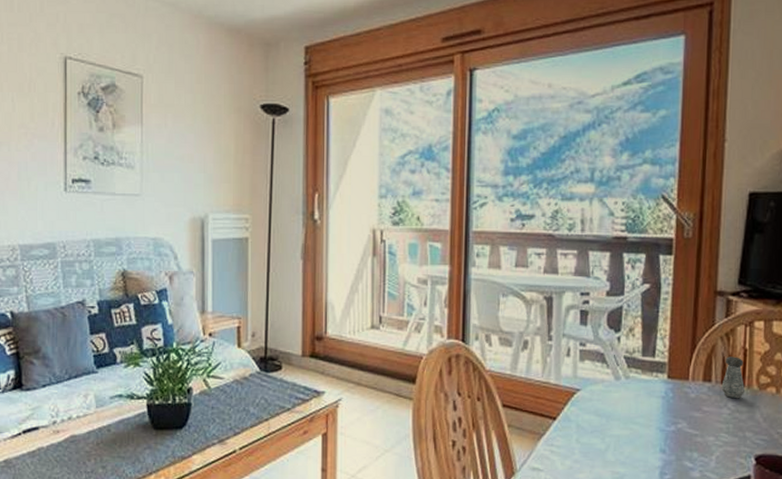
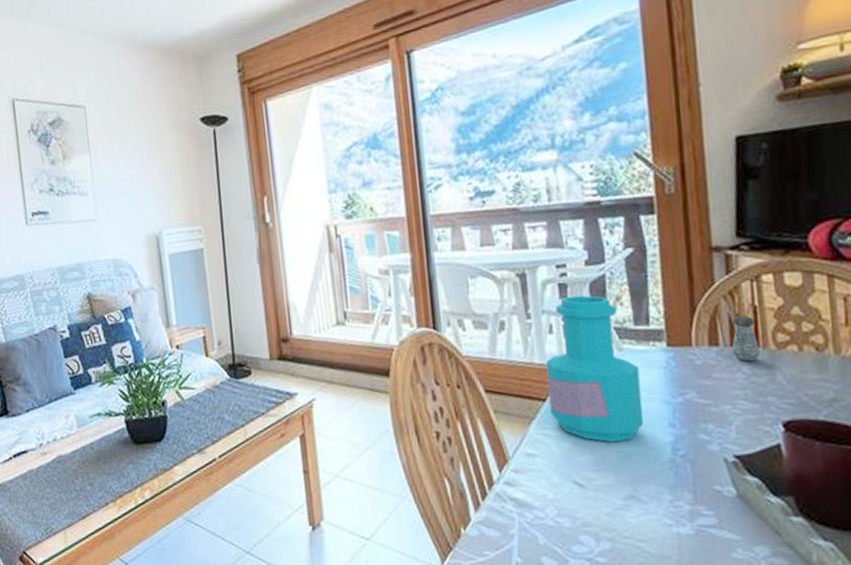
bottle: none [559,323,641,462] -> present [546,295,644,442]

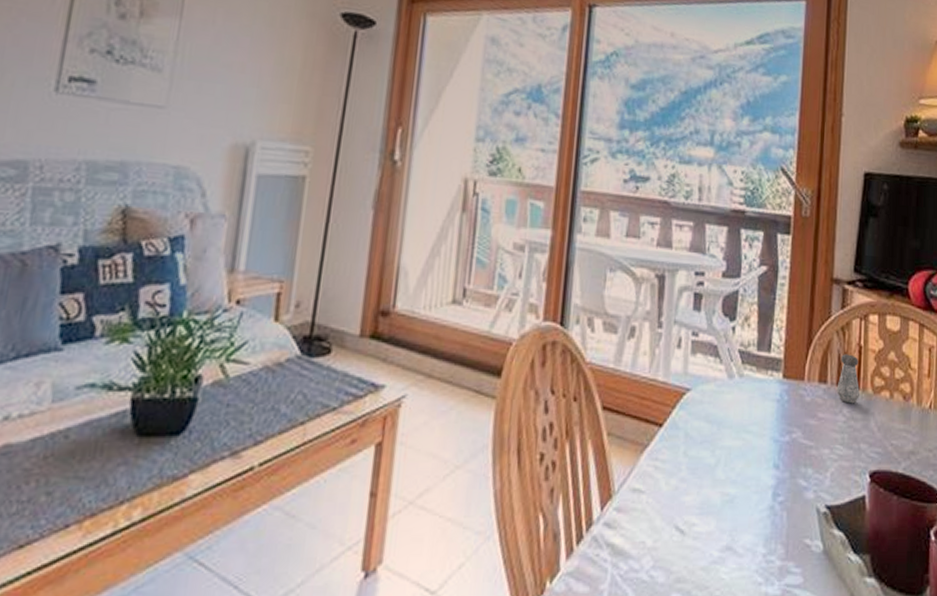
bottle: present [546,295,644,442] -> none [665,308,755,481]

